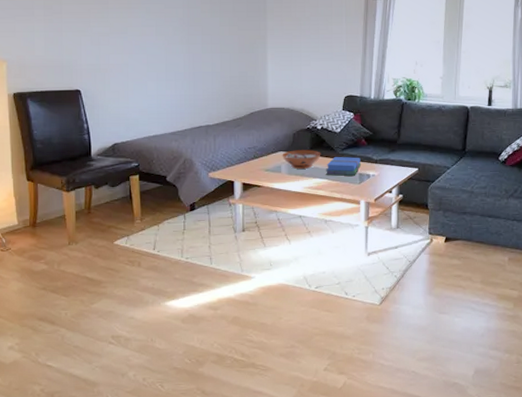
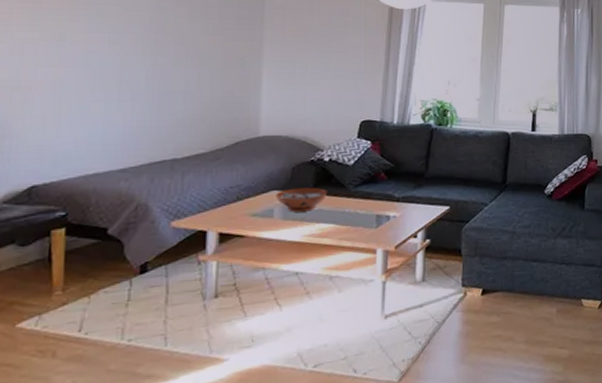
books: present [326,157,362,176] -> none [333,195,380,219]

